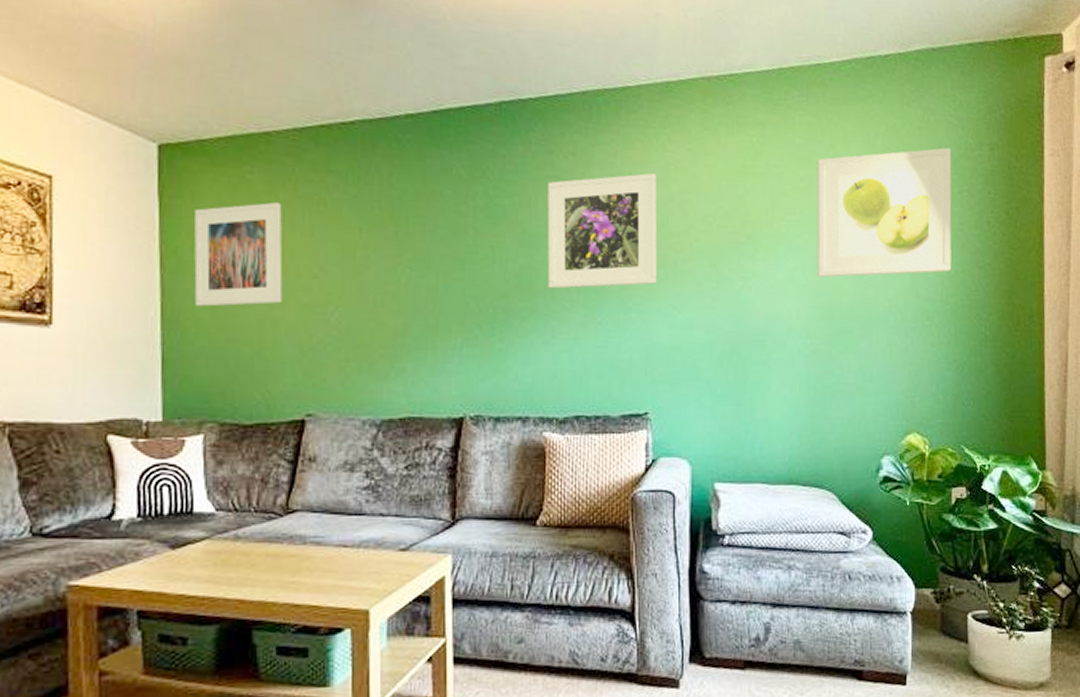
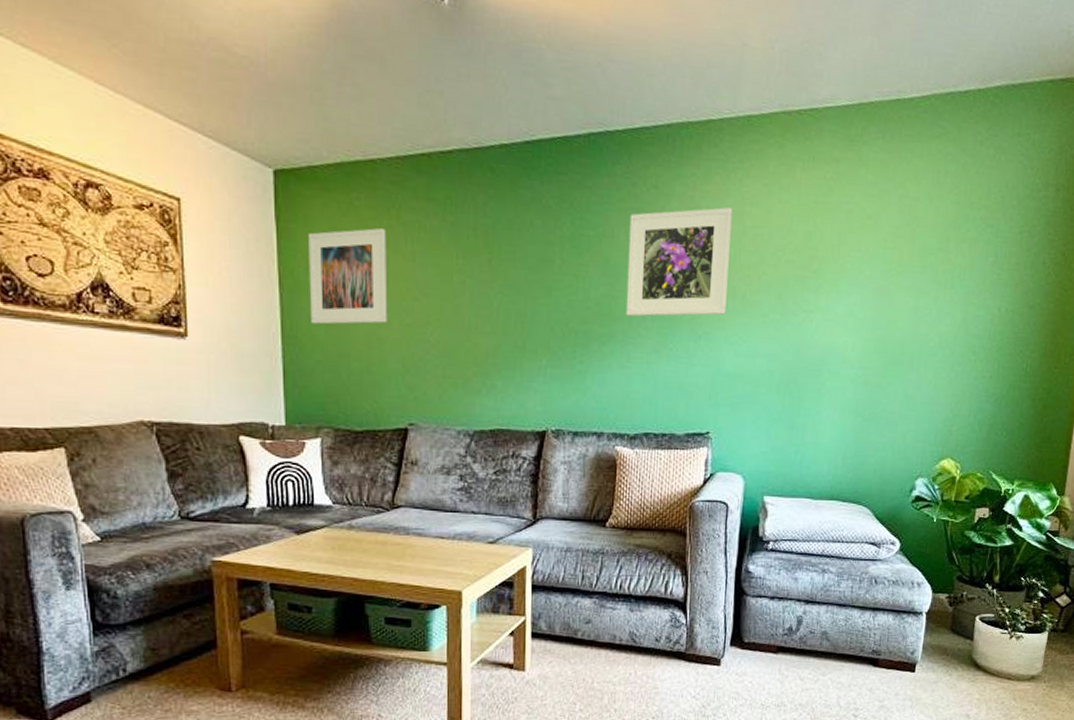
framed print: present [816,147,952,277] -> none [875,187,1018,313]

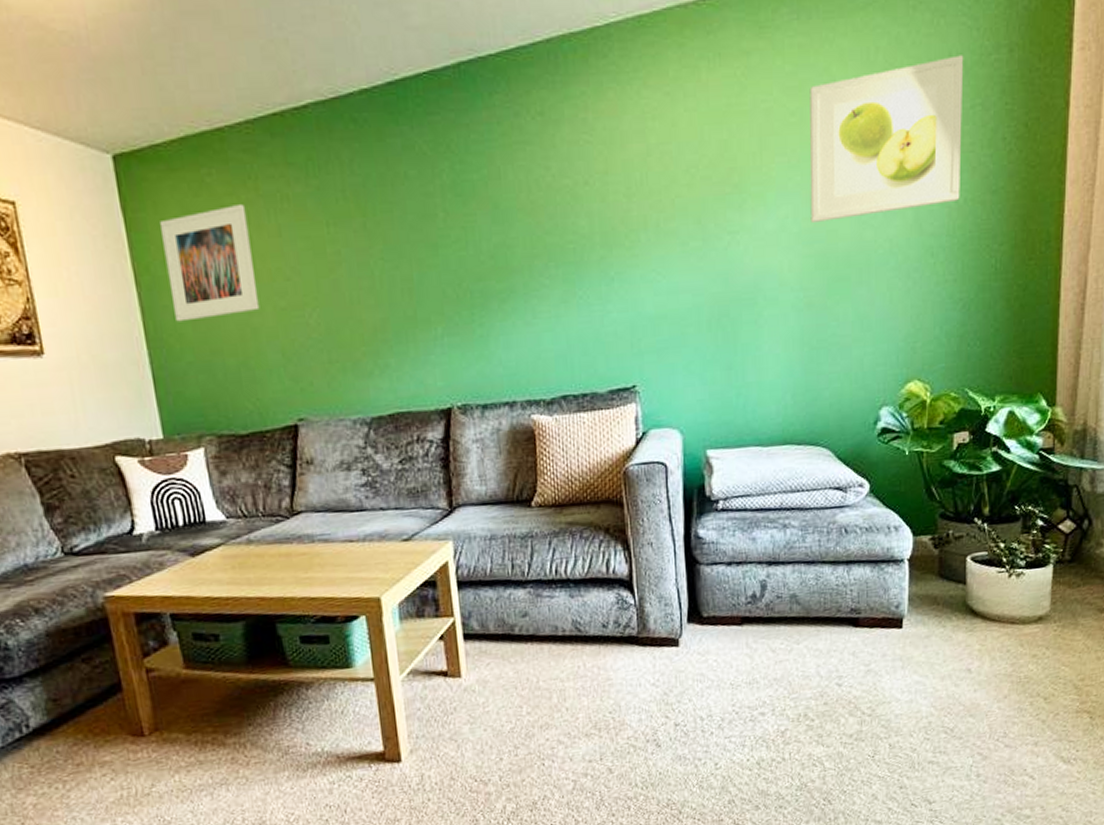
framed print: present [625,207,732,317] -> none [516,126,639,266]
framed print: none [875,187,1018,313] -> present [809,55,964,222]

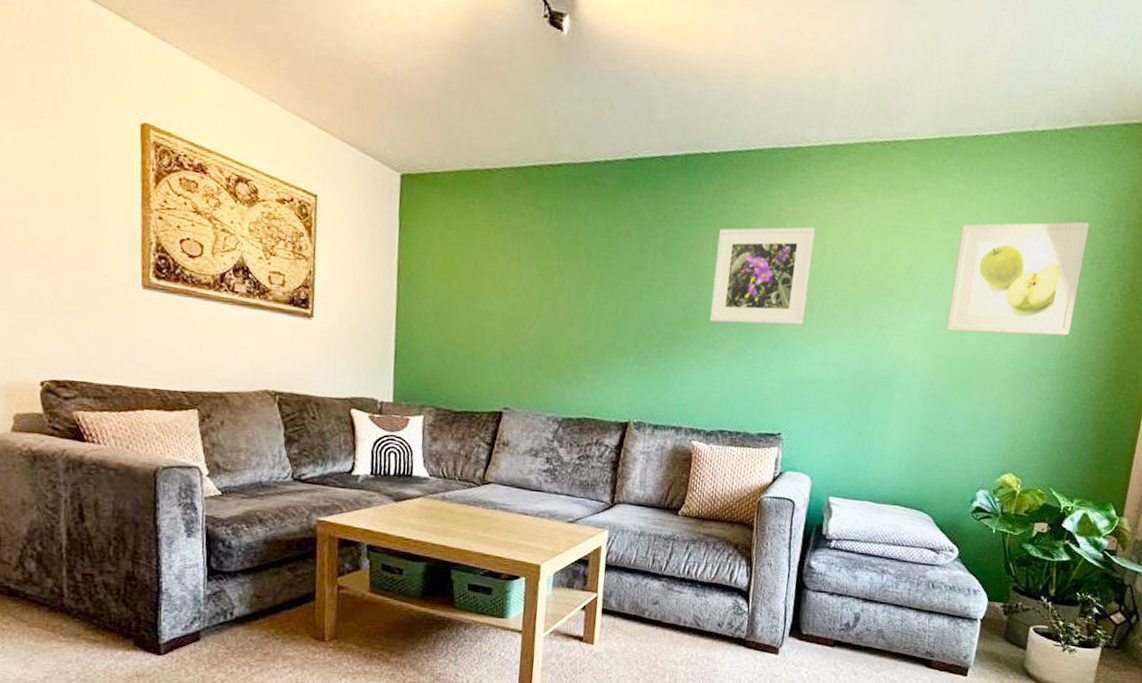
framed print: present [160,205,260,322] -> none [423,230,497,316]
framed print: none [516,126,639,266] -> present [709,227,815,326]

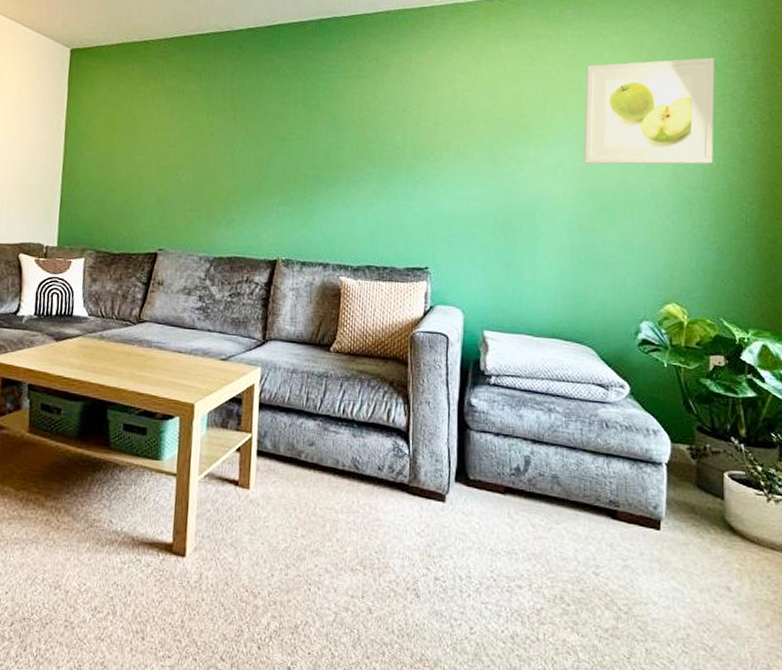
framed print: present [709,227,815,326] -> none [350,75,444,164]

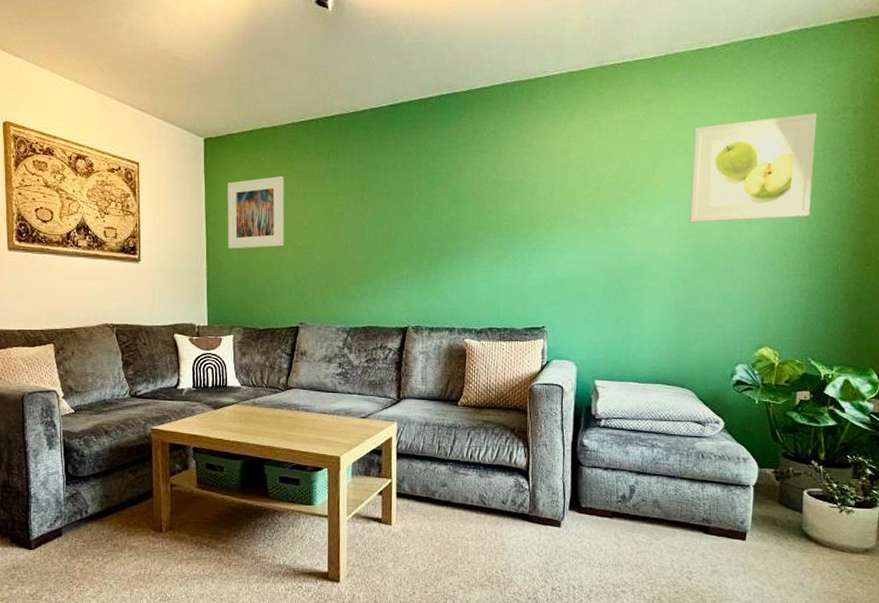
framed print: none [86,91,153,166] -> present [227,176,285,249]

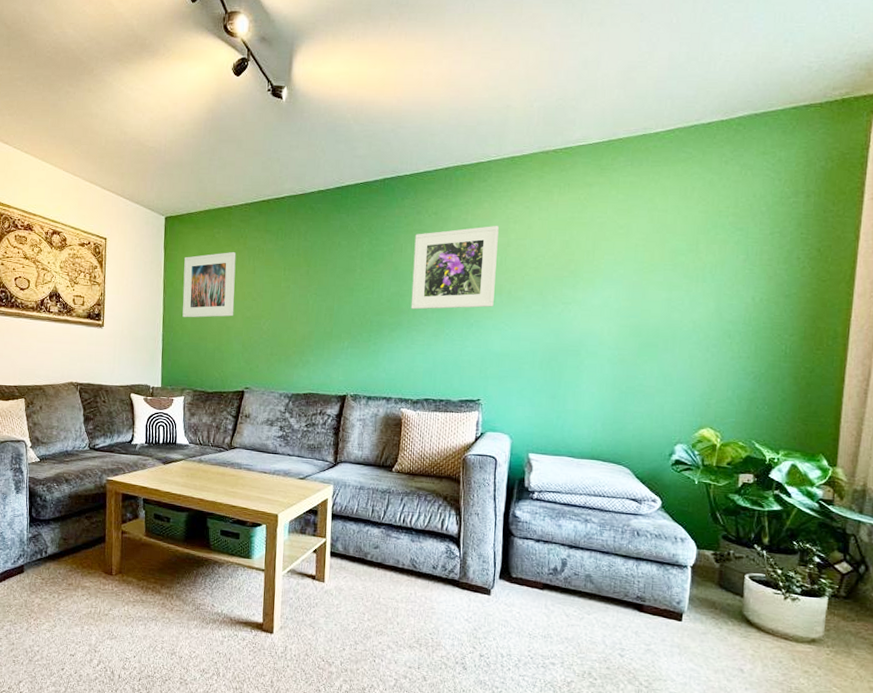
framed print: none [471,145,559,235] -> present [410,226,499,310]
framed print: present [689,113,818,223] -> none [629,197,767,303]

